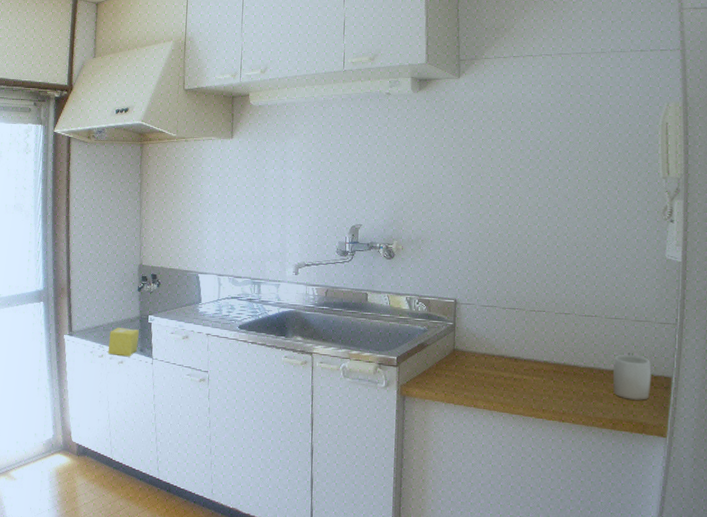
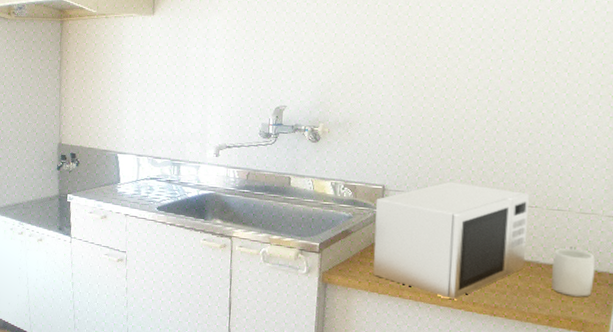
sponge: present [107,328,139,357] -> none [27,206,58,235]
microwave: none [448,294,589,408] -> present [373,181,529,300]

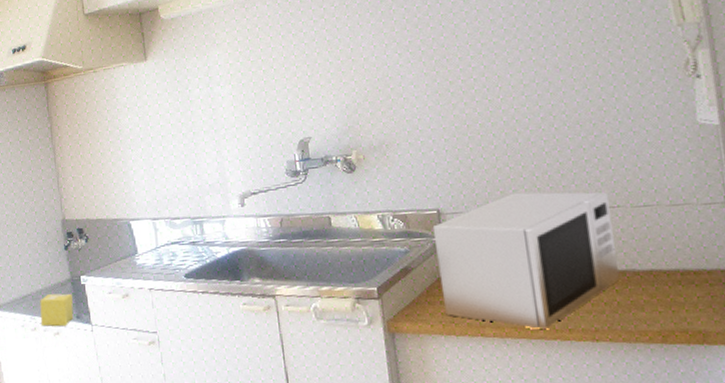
sponge: none [27,206,58,235] -> present [40,293,74,327]
mug: present [551,248,596,297] -> none [651,247,706,304]

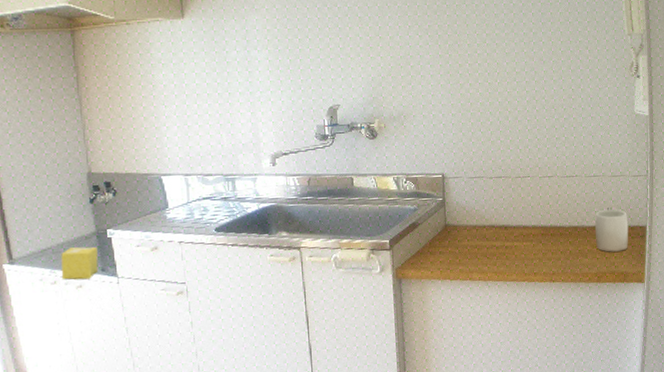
microwave: present [432,192,619,330] -> none [437,162,572,274]
mug: none [651,247,706,304] -> present [594,209,629,252]

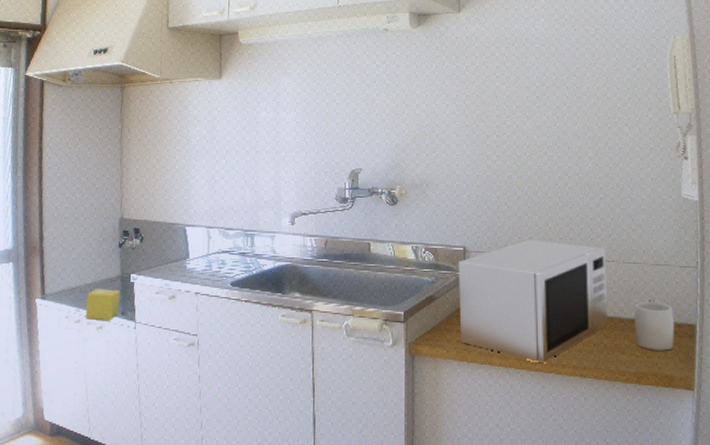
microwave: none [437,162,572,274] -> present [458,239,607,364]

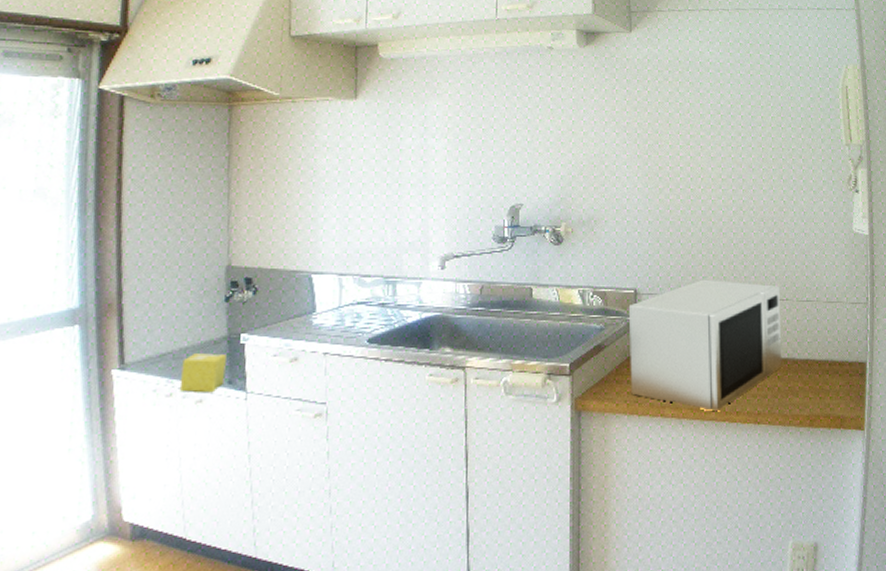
mug: present [633,301,675,351] -> none [807,340,846,391]

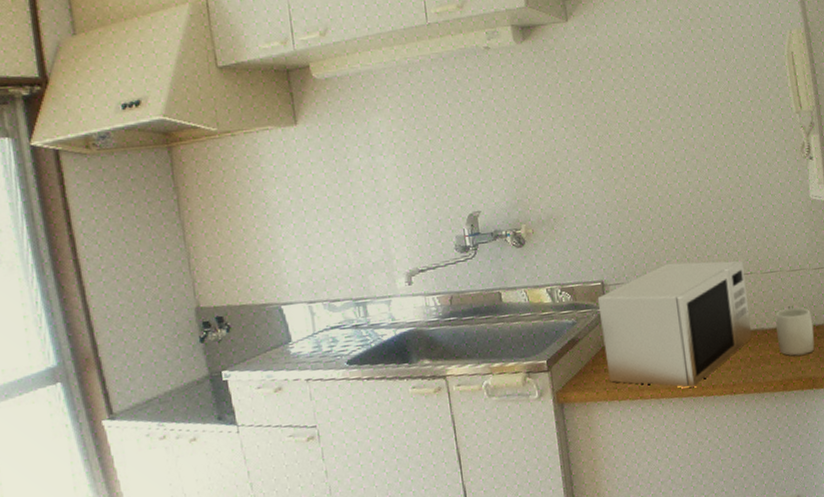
sponge: present [179,353,226,393] -> none [169,392,215,433]
mug: none [807,340,846,391] -> present [775,307,815,356]

